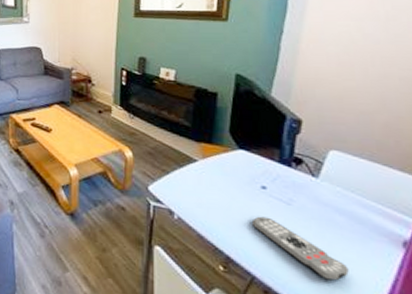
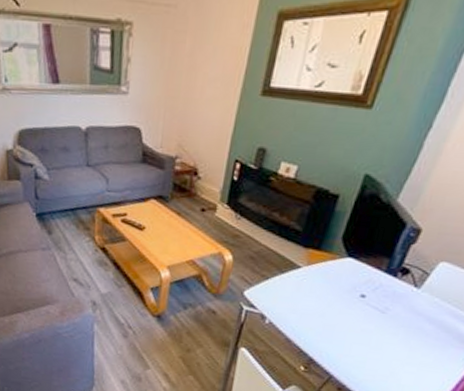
remote control: present [253,216,349,281] -> none [342,323,422,381]

